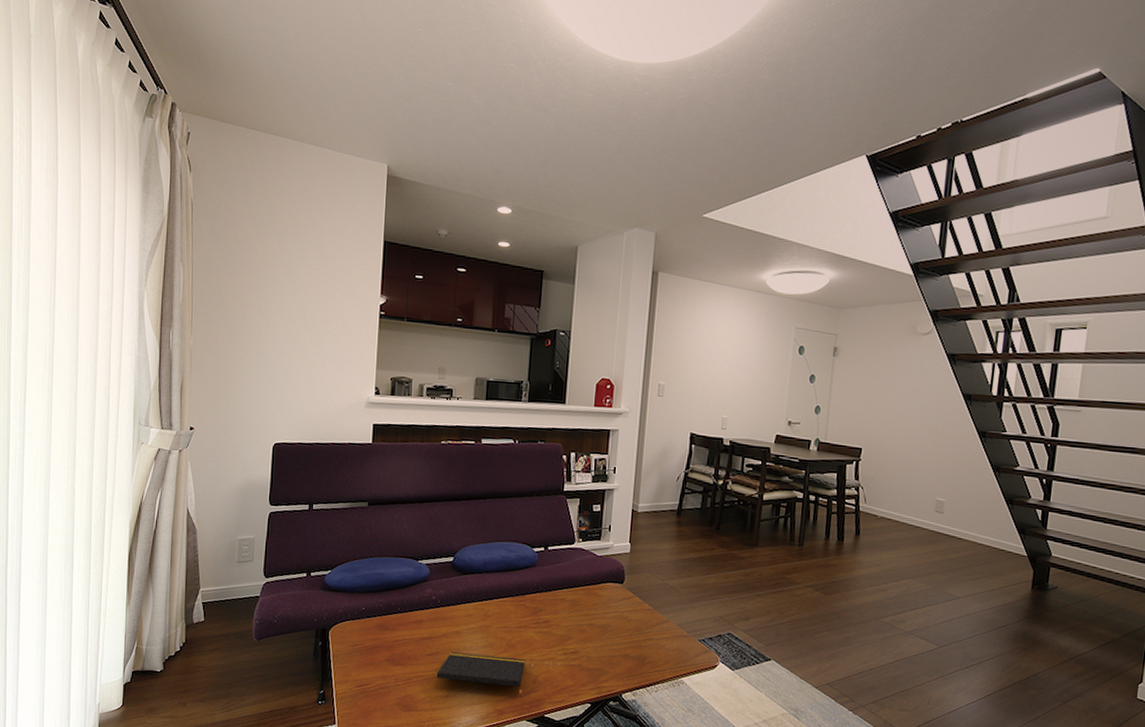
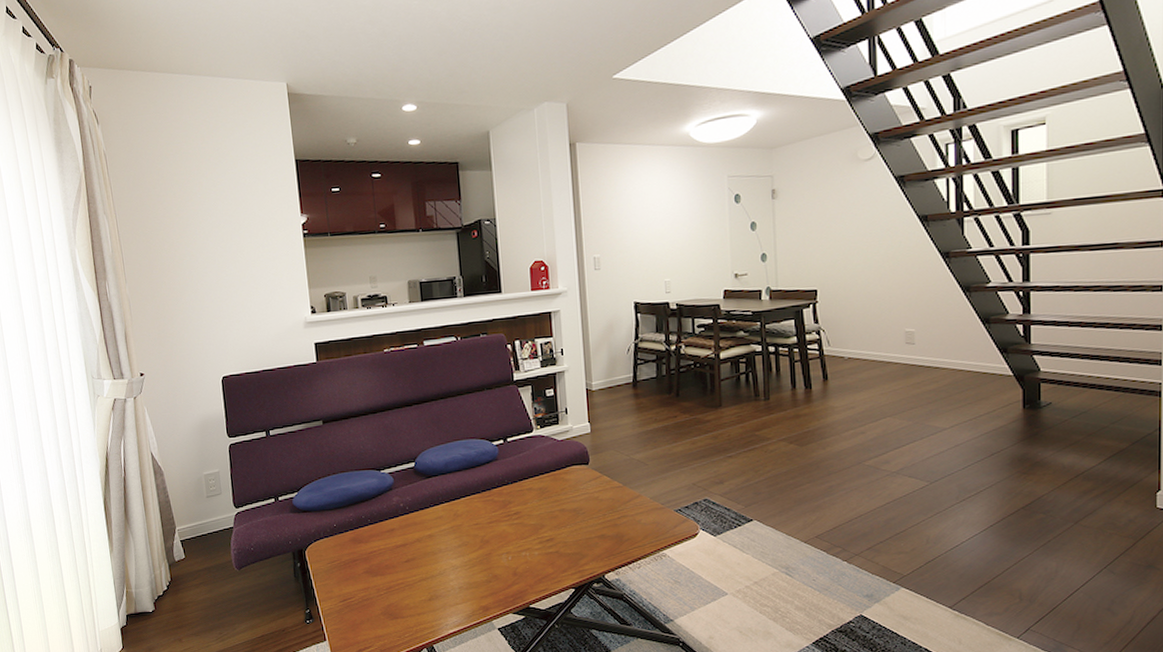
notepad: present [436,652,526,697] -> none [416,553,504,591]

